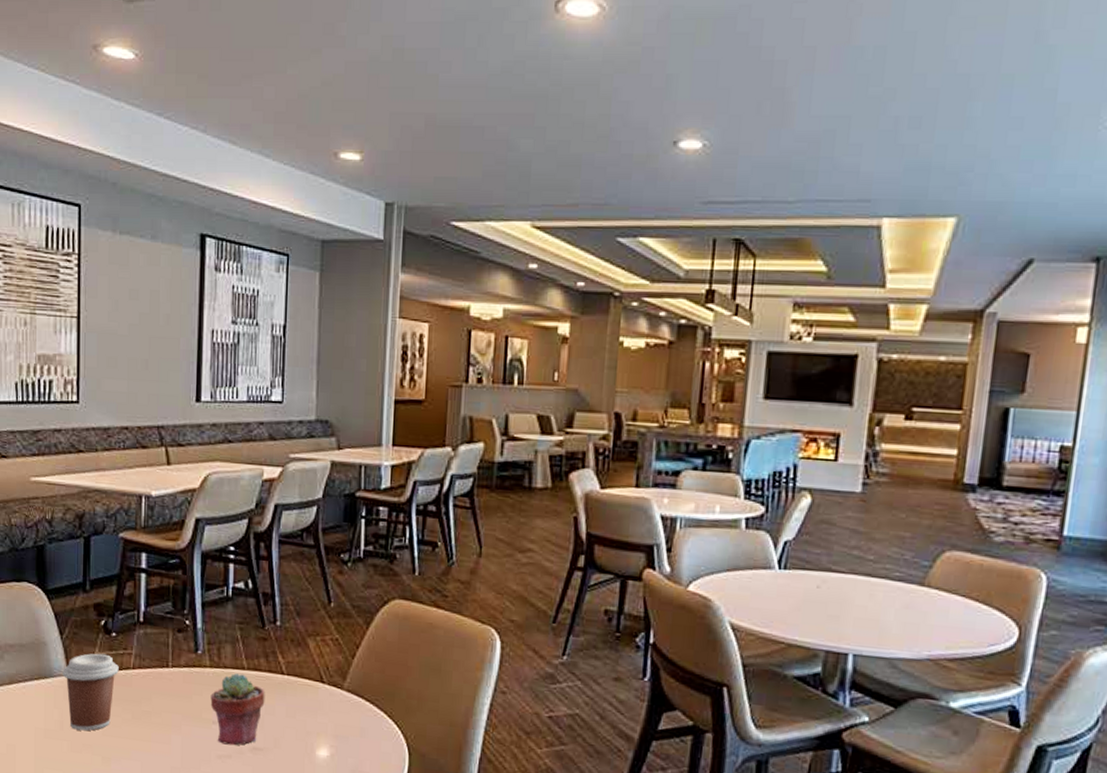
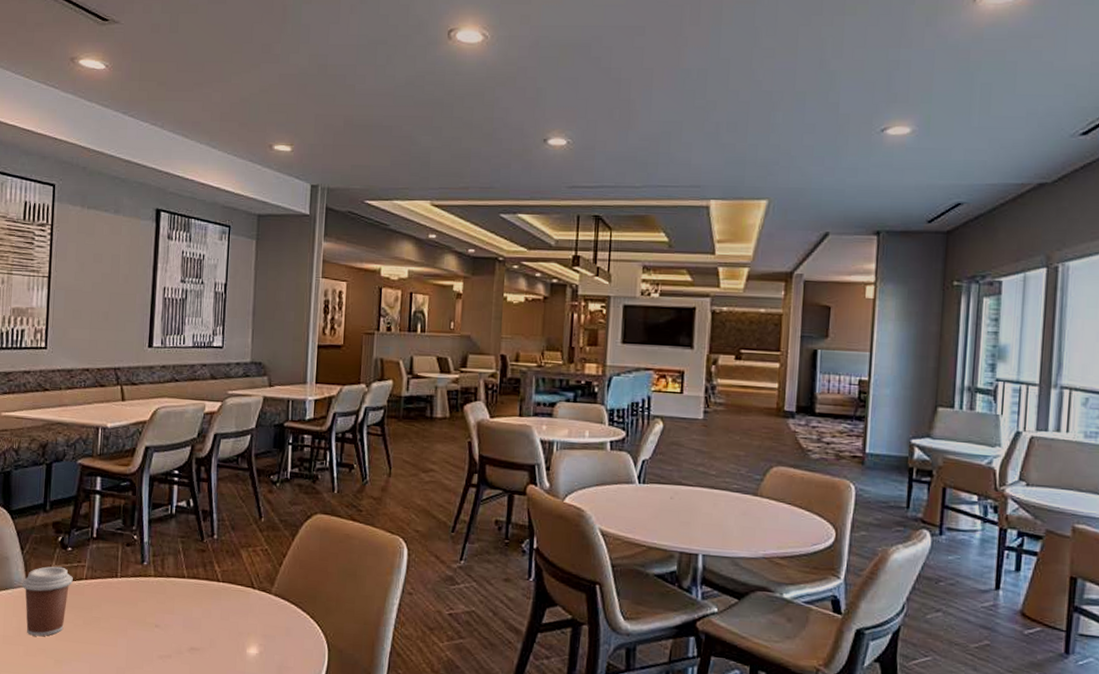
potted succulent: present [210,673,265,746] -> none [153,581,203,646]

